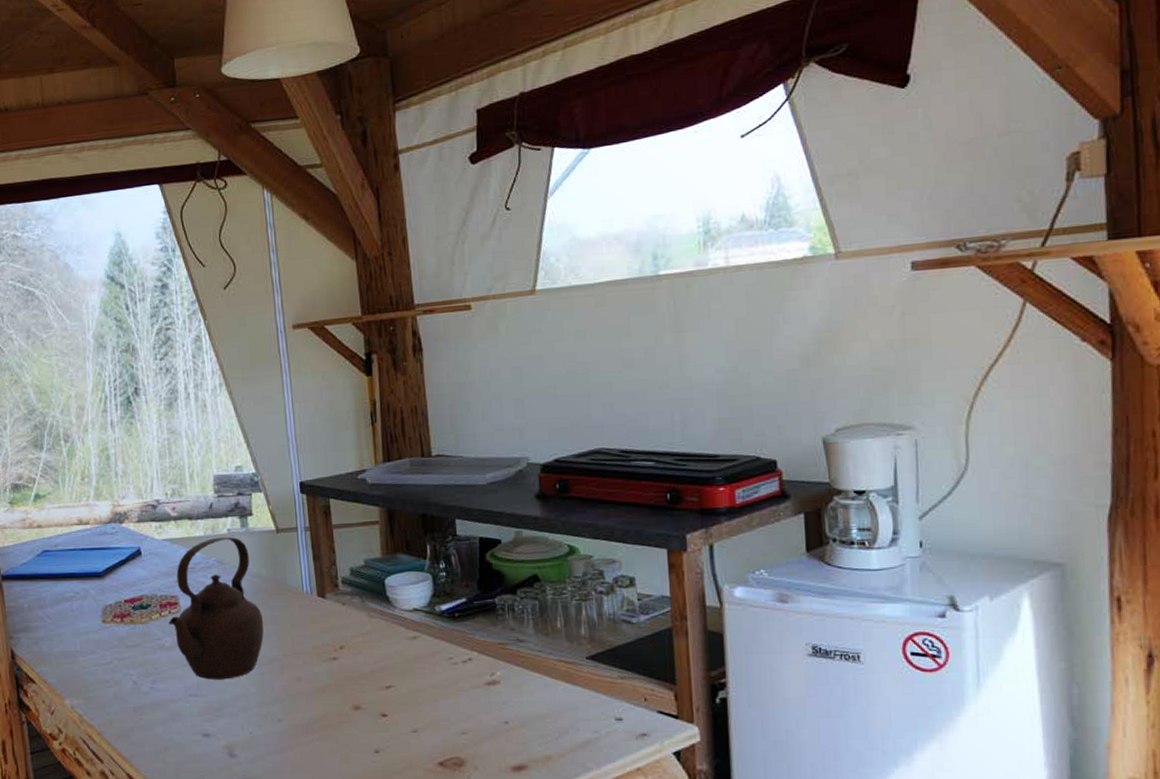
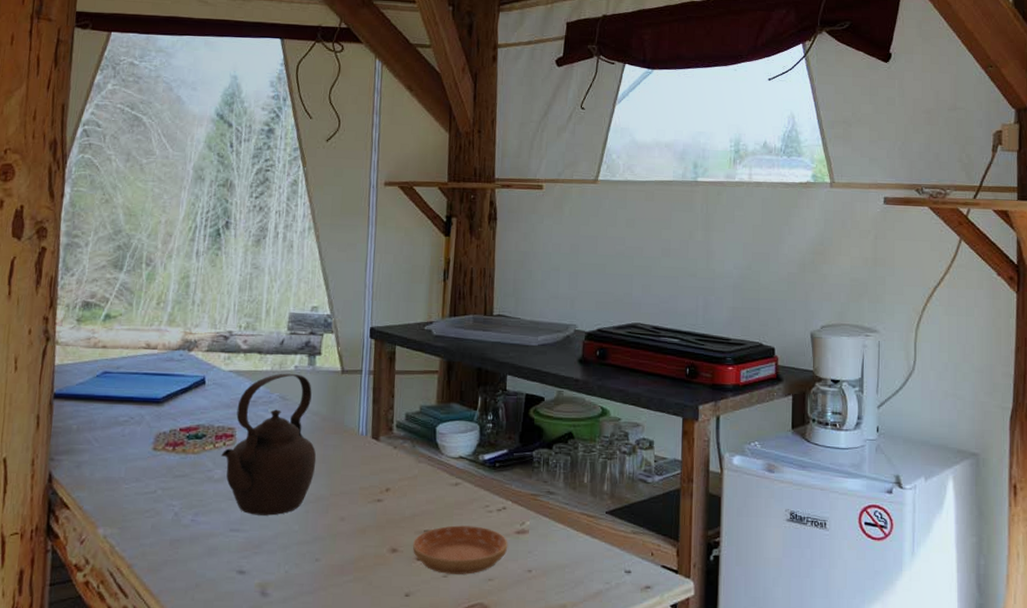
saucer: none [375,679,479,729] -> present [412,525,508,575]

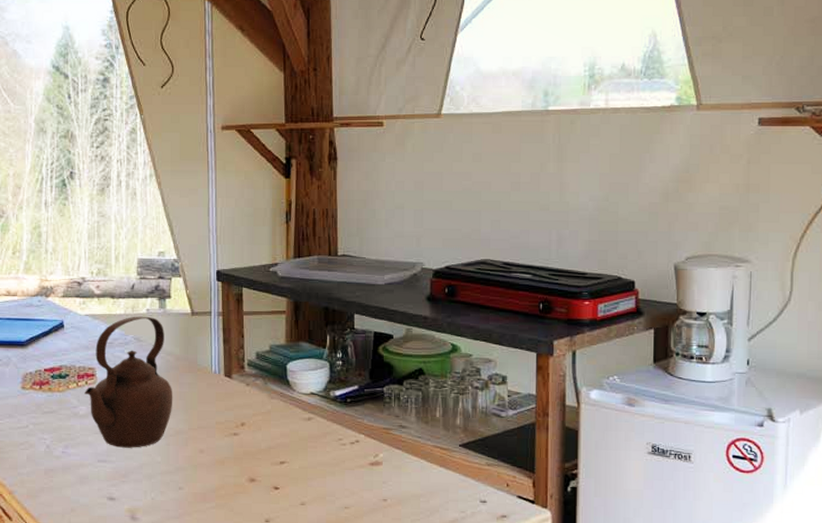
saucer: present [412,525,508,575] -> none [269,457,363,503]

